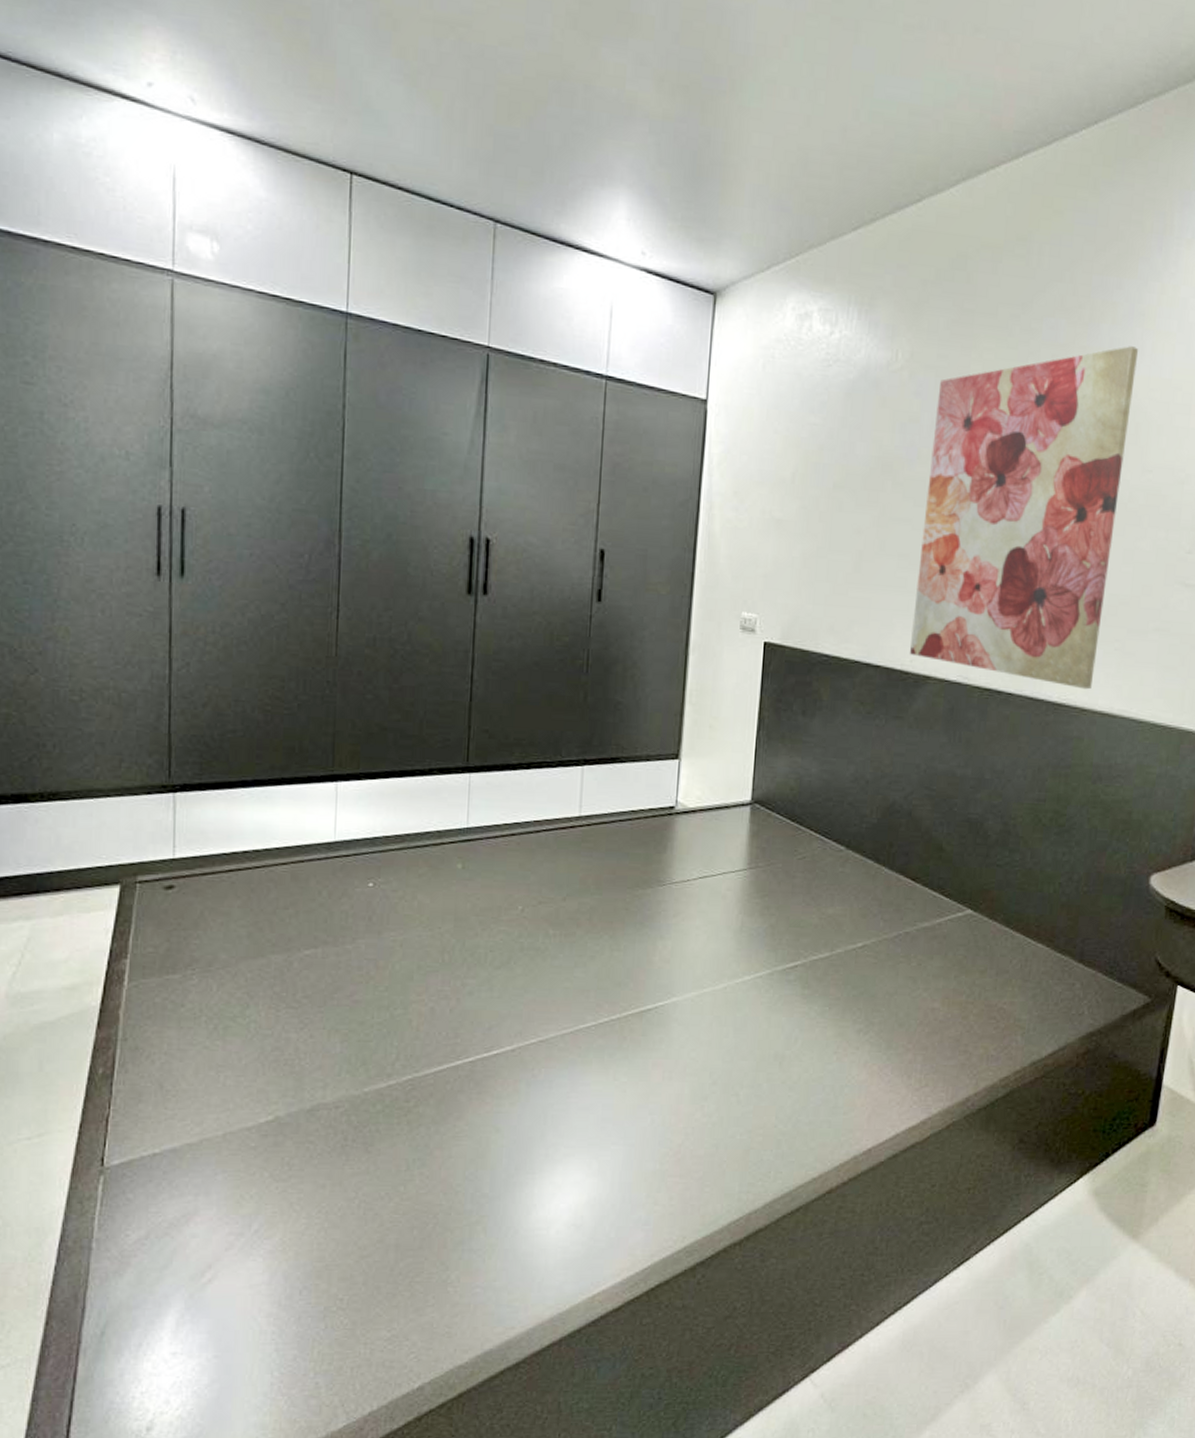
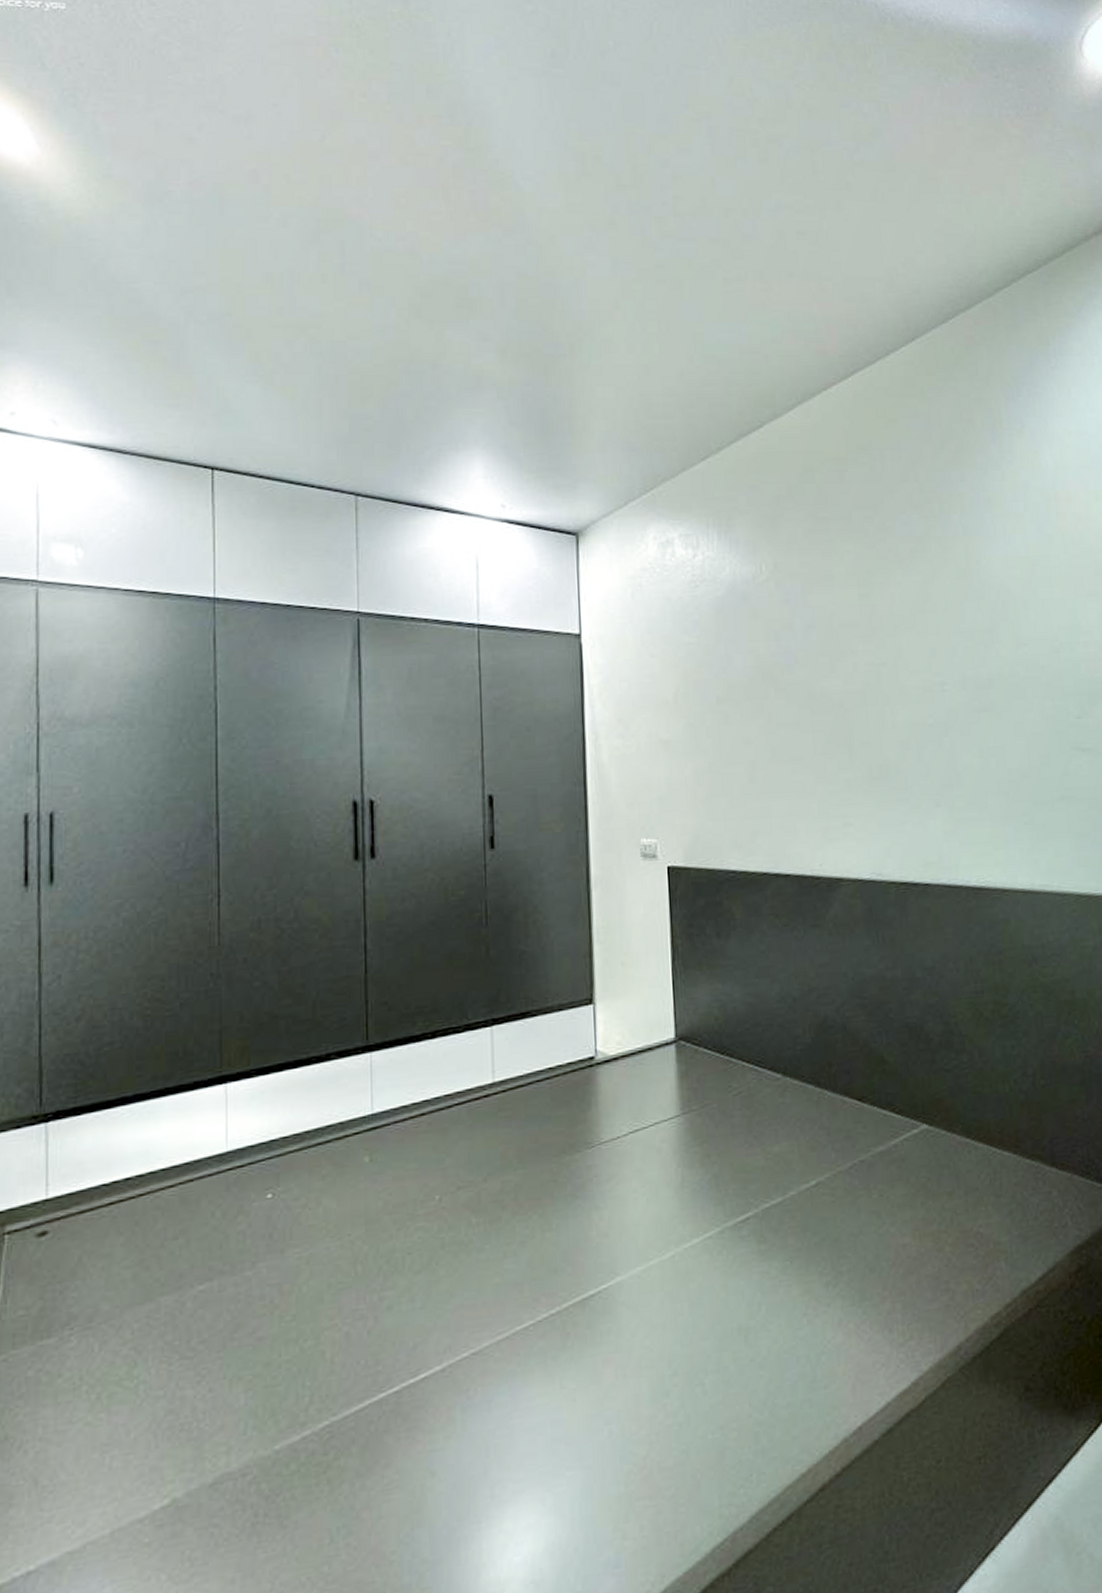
wall art: present [909,346,1139,690] -> none [806,531,1009,869]

